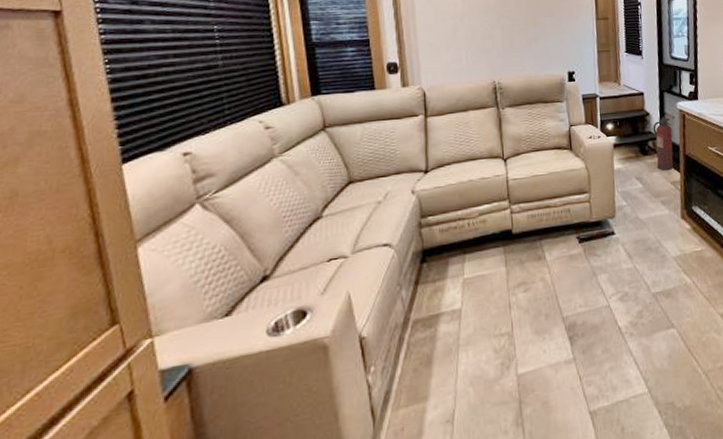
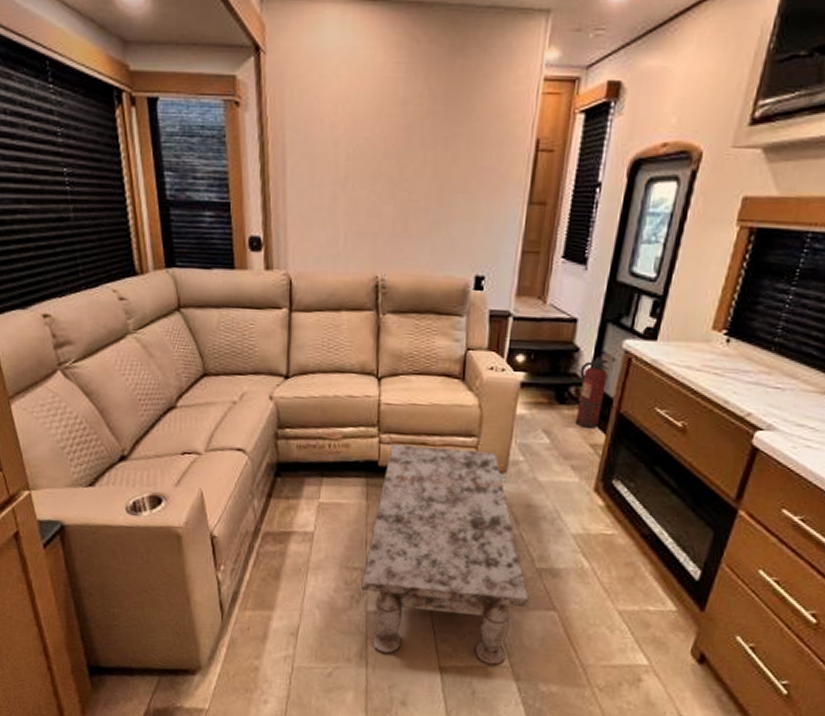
coffee table: none [510,202,653,414] -> present [361,443,530,665]

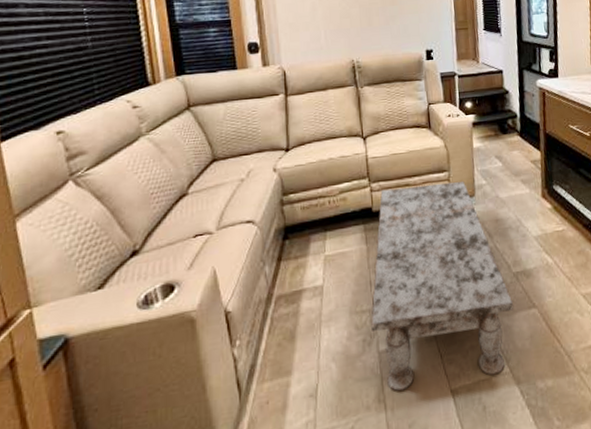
fire extinguisher: present [575,357,609,430] -> none [512,95,534,150]

